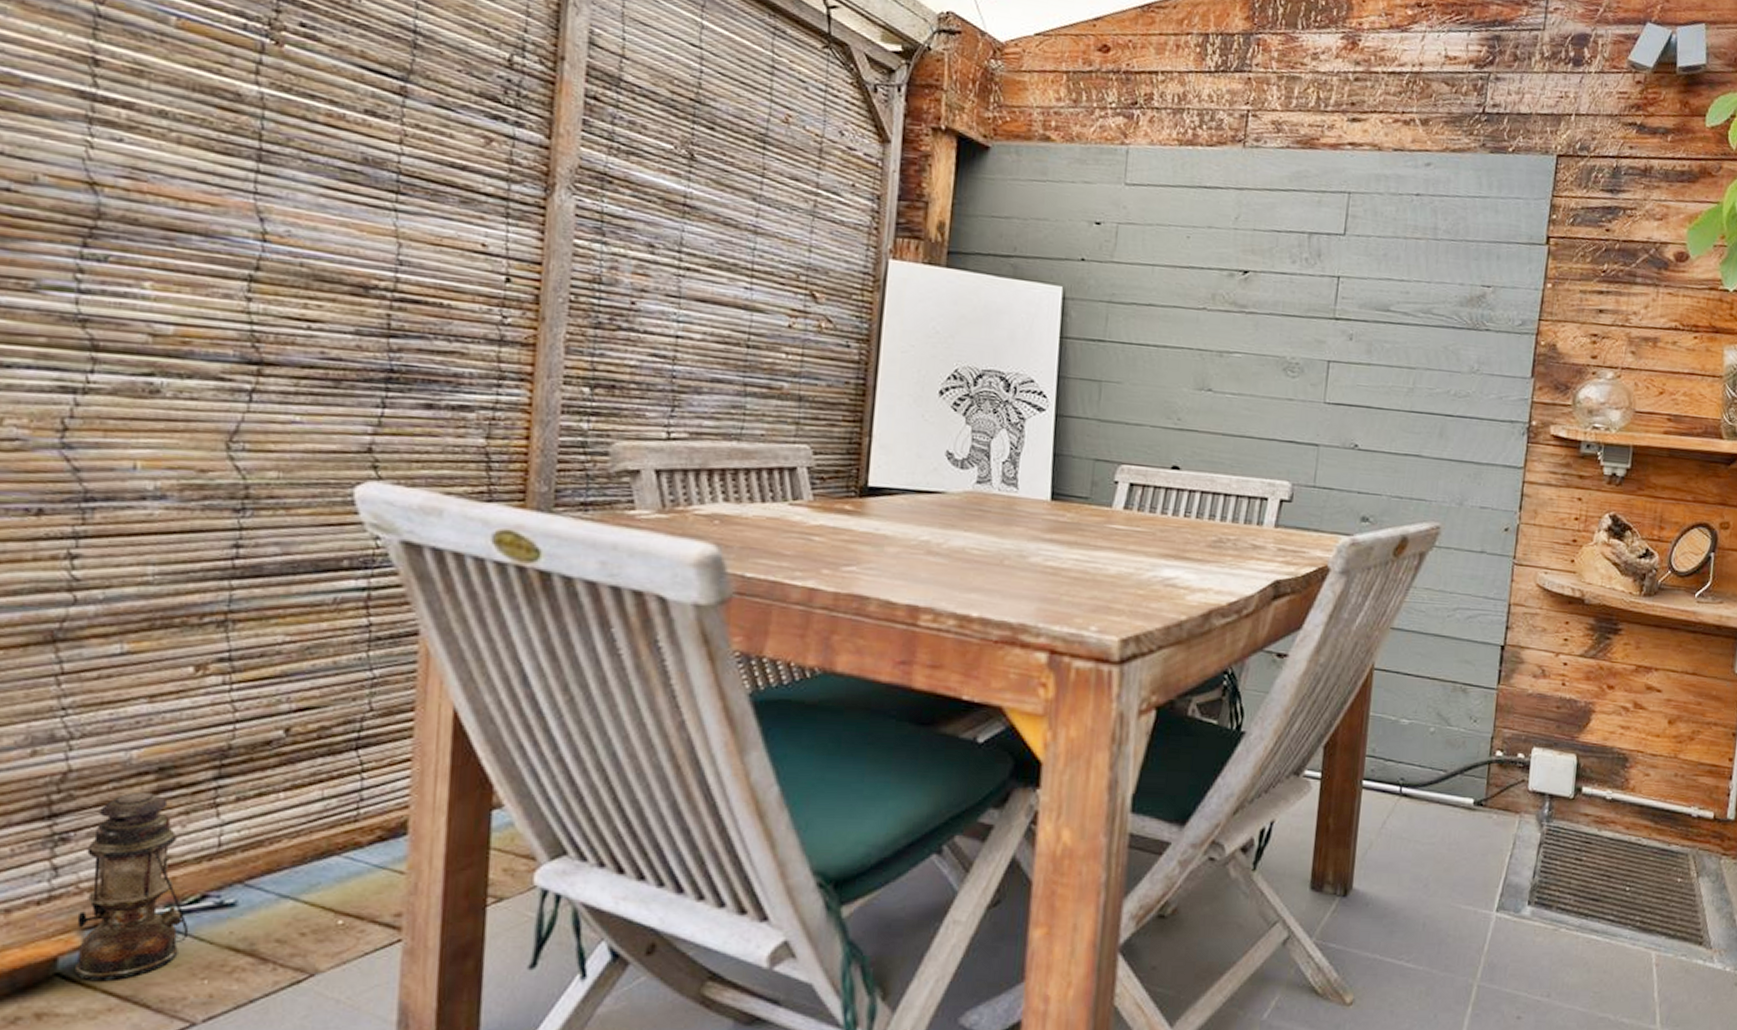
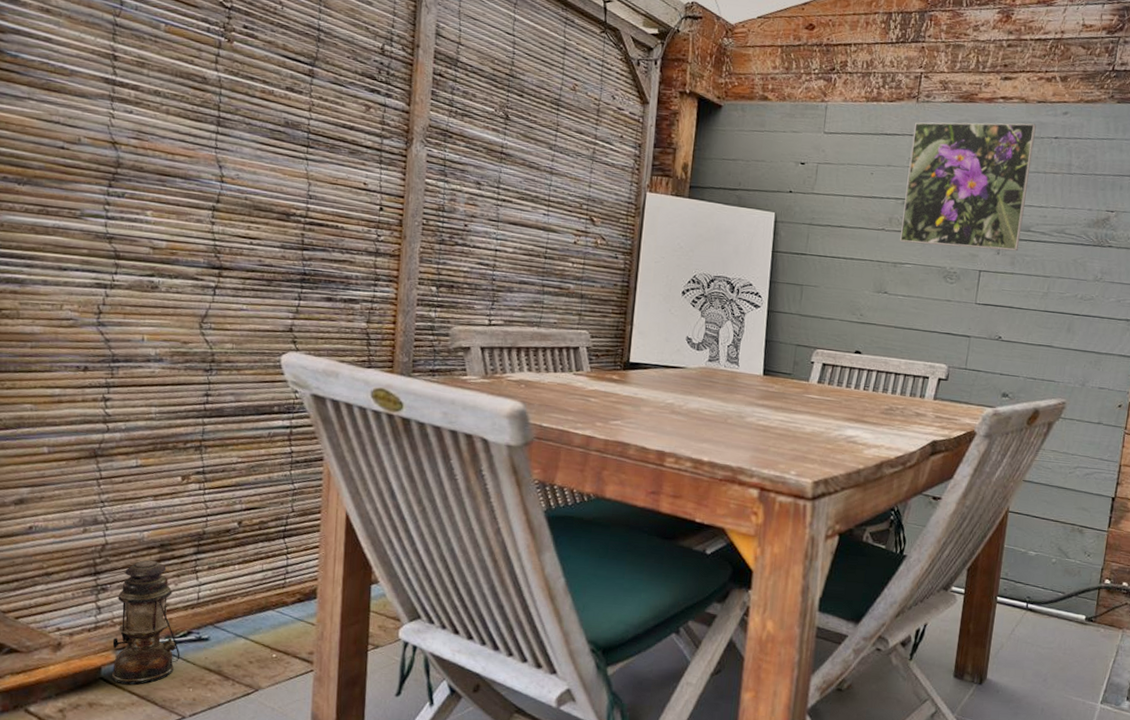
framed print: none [1226,172,1393,337] -> present [900,122,1036,252]

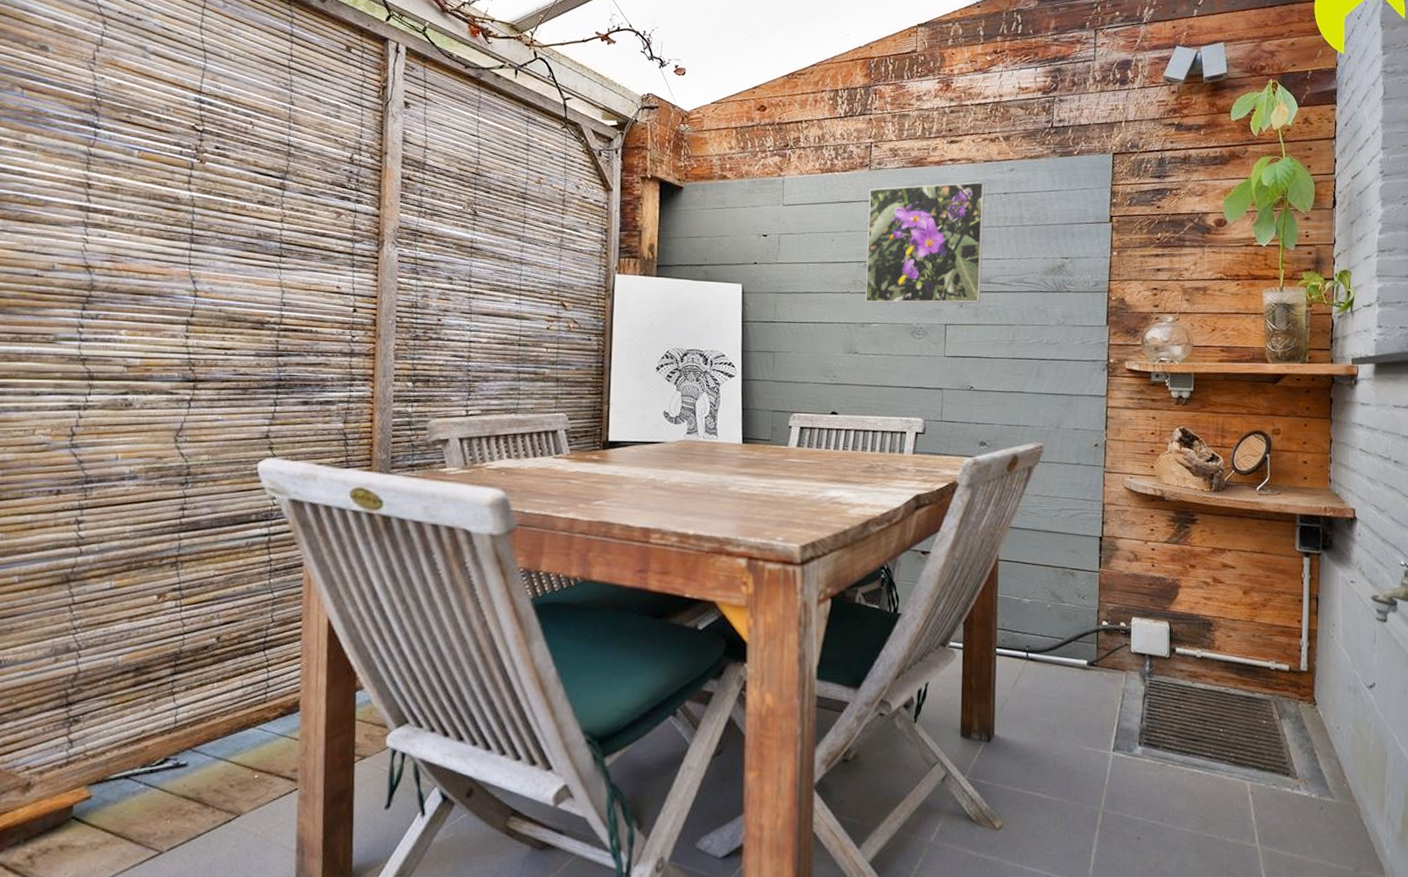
lantern: present [112,560,180,685] -> none [85,685,157,821]

